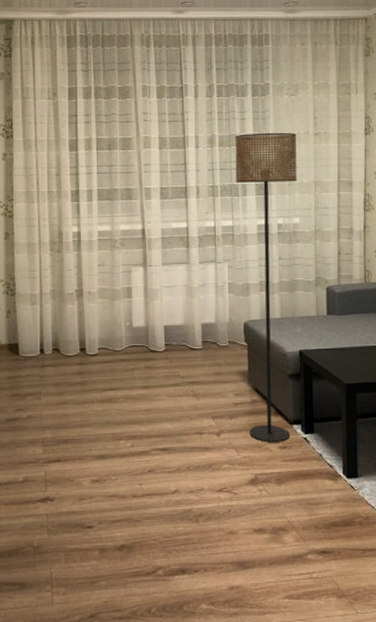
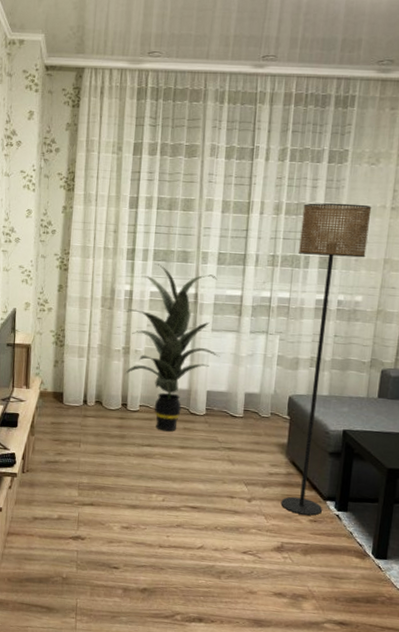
indoor plant: none [74,203,173,372] -> present [124,263,220,432]

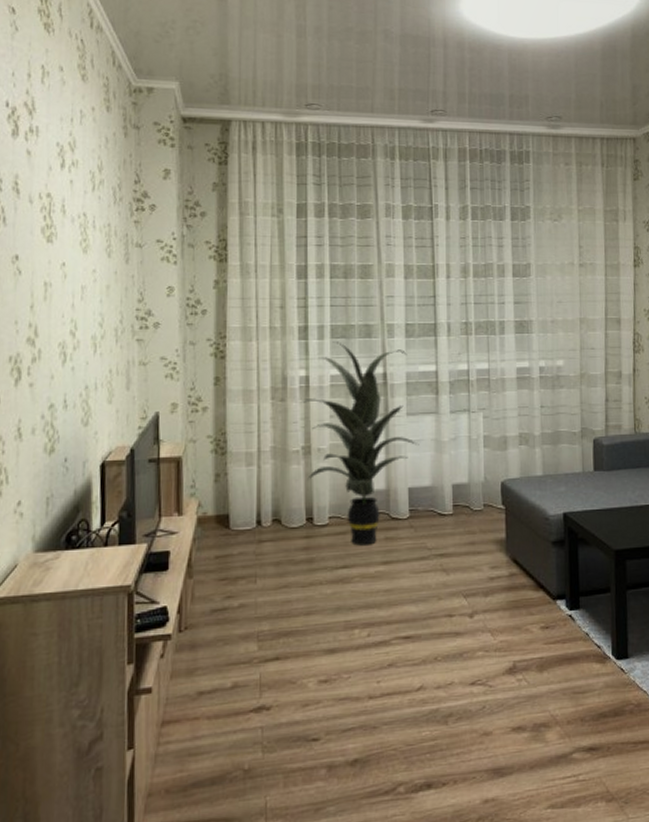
floor lamp: present [281,203,372,516] -> none [491,262,561,622]

